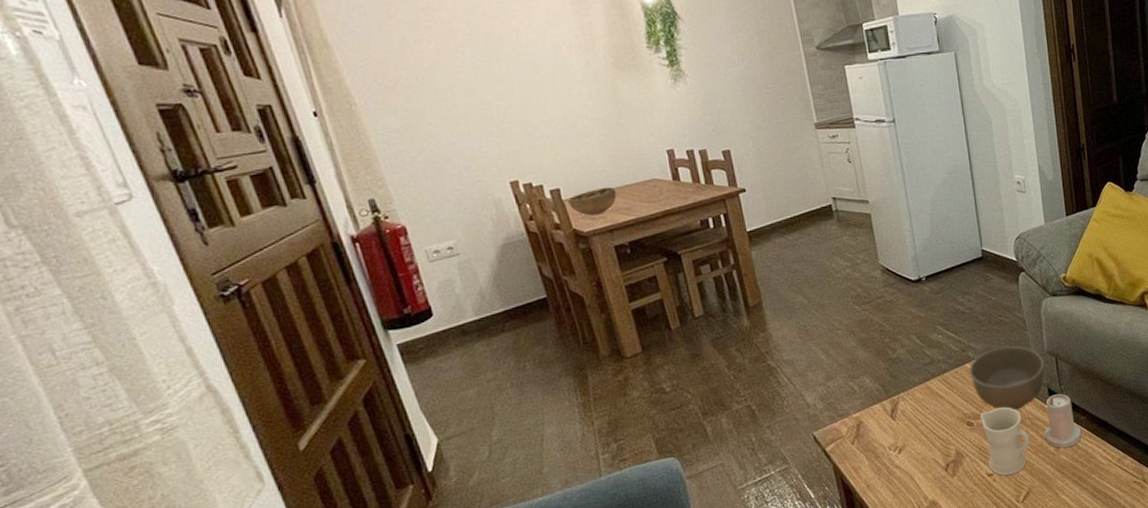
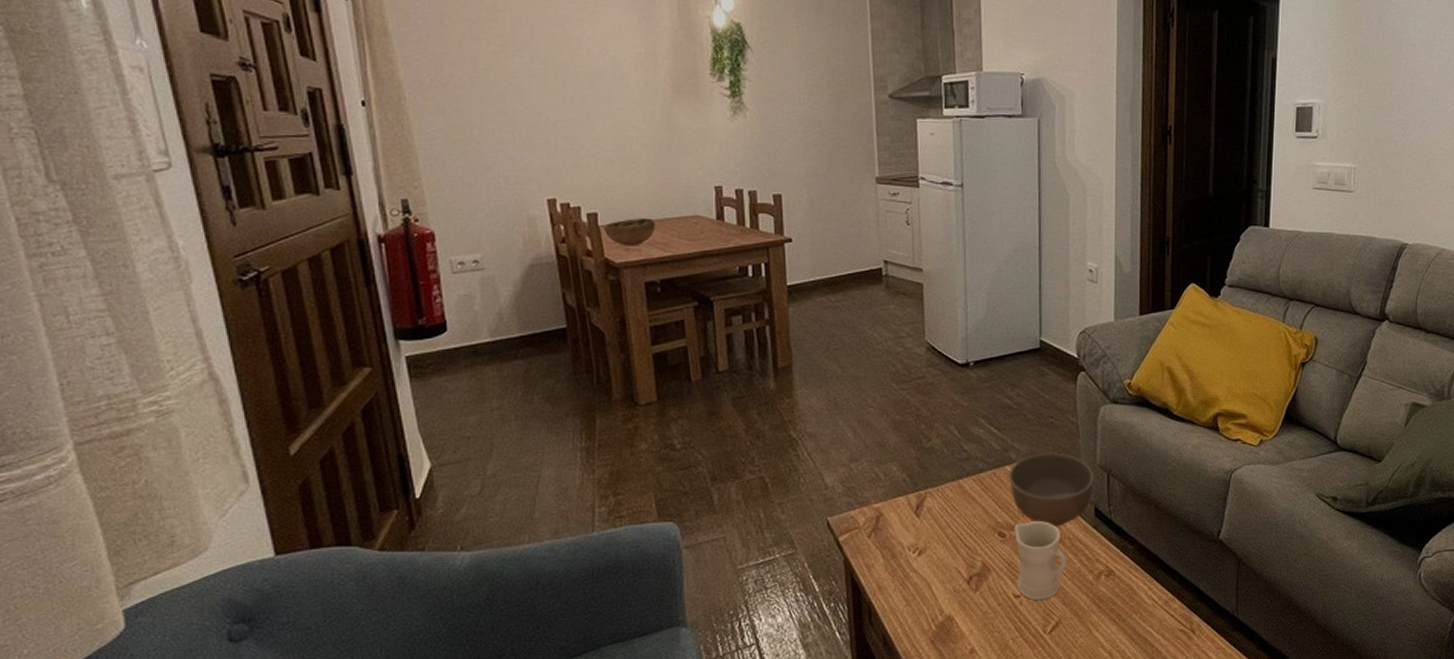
candle: present [1044,393,1082,449] -> none [1084,515,1127,579]

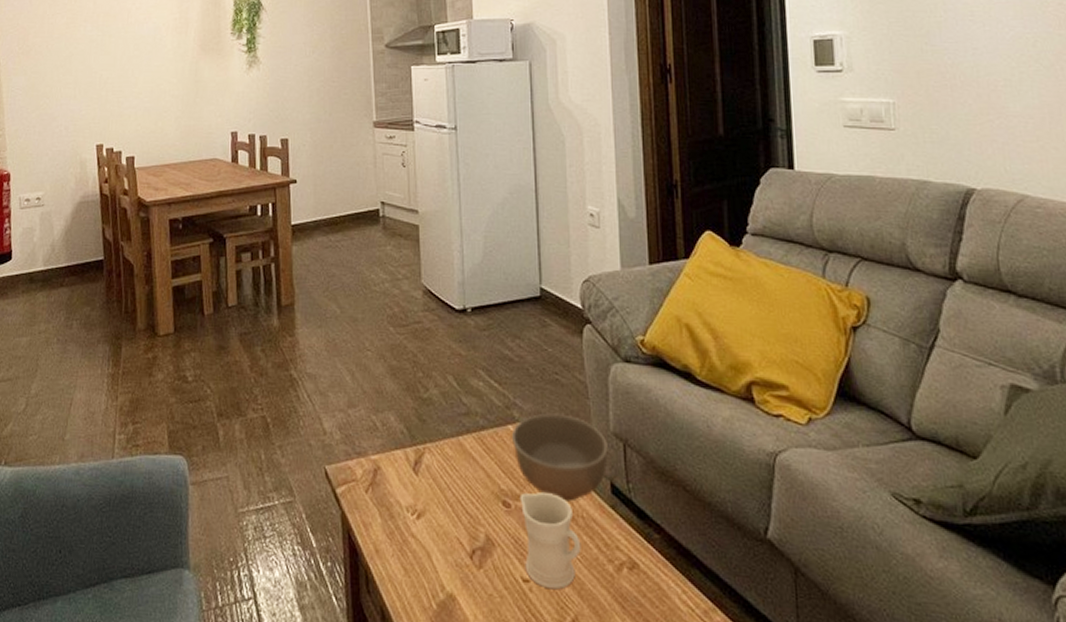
decorative bowl: present [605,218,655,246] -> none [139,161,181,186]

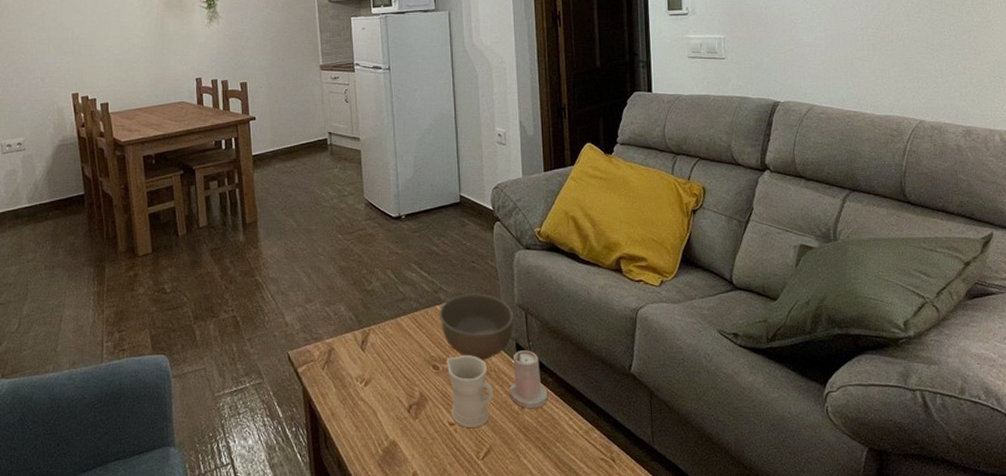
candle: none [602,493,654,573] -> present [510,350,549,409]

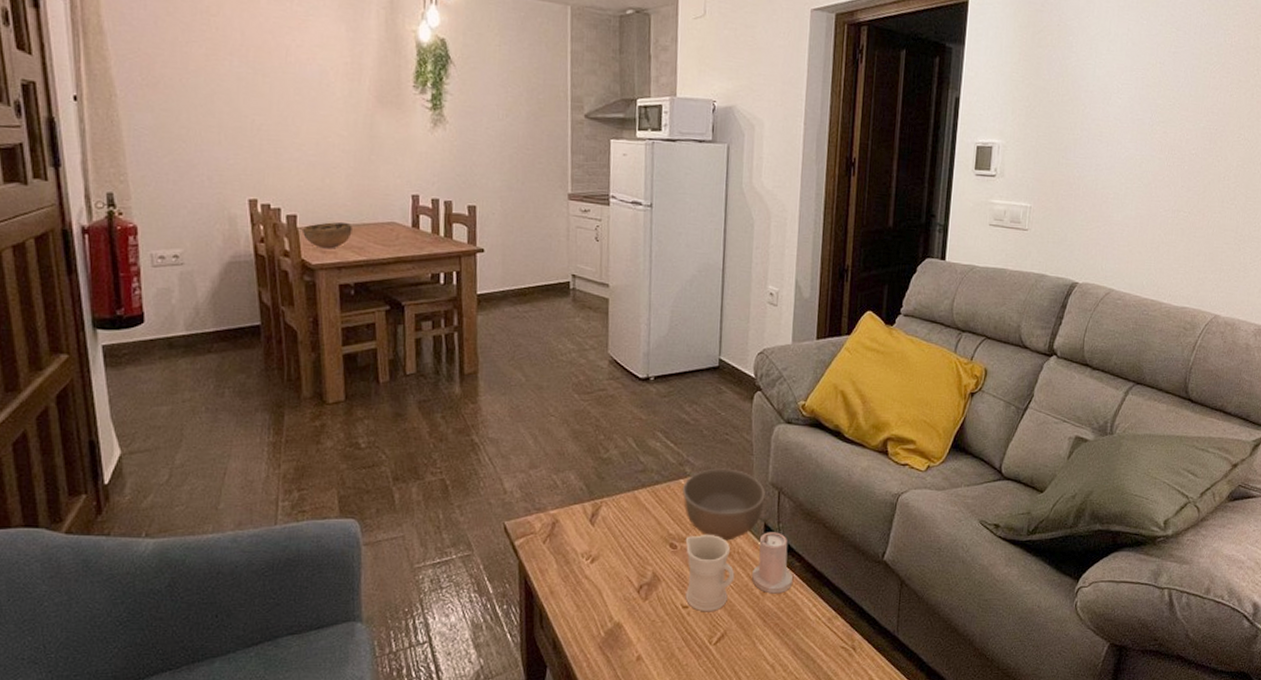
decorative bowl: none [114,106,151,128] -> present [303,222,352,249]

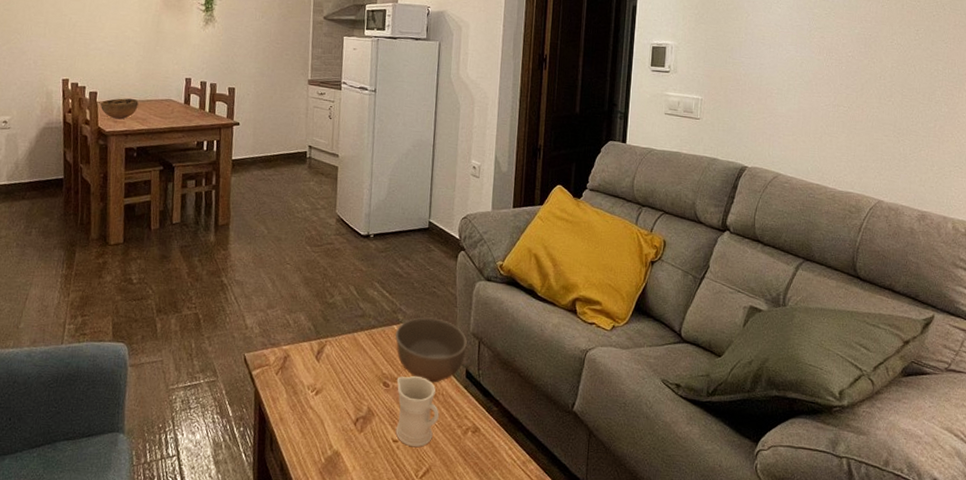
candle: present [752,532,794,594] -> none [454,377,492,435]

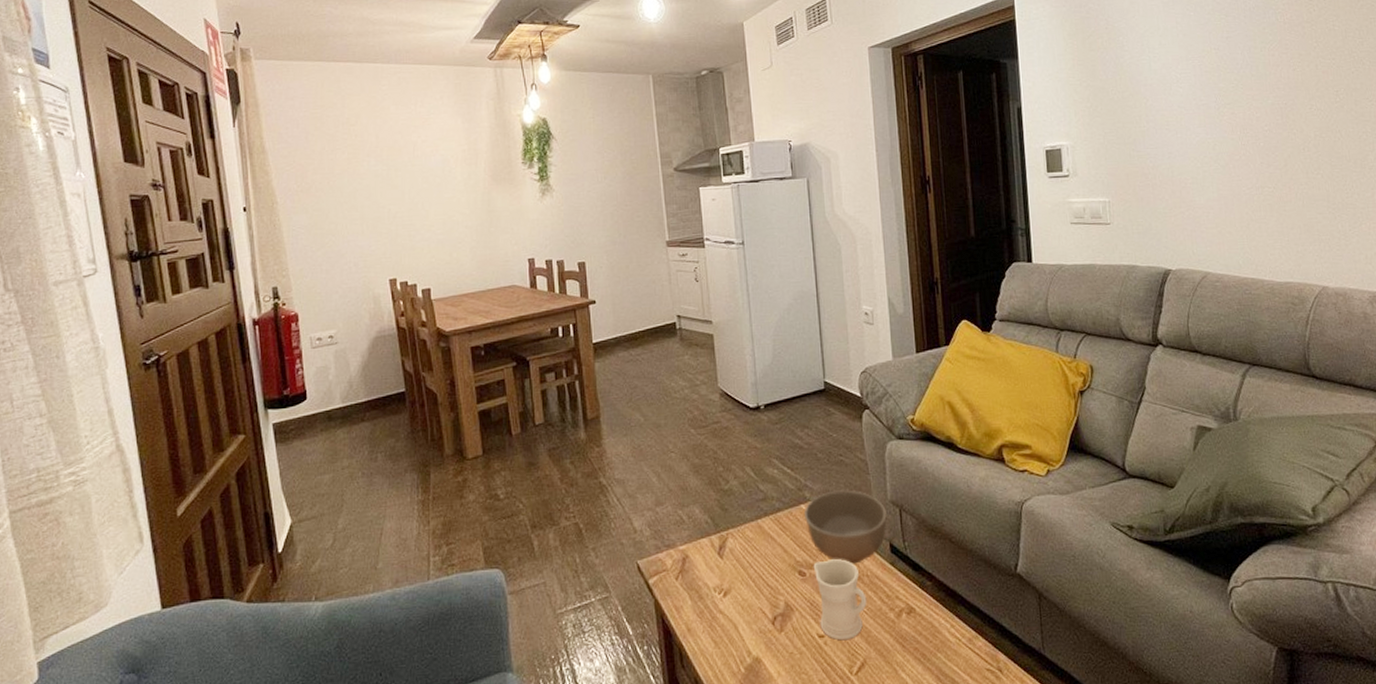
decorative bowl: present [101,98,139,120] -> none [437,291,479,316]

